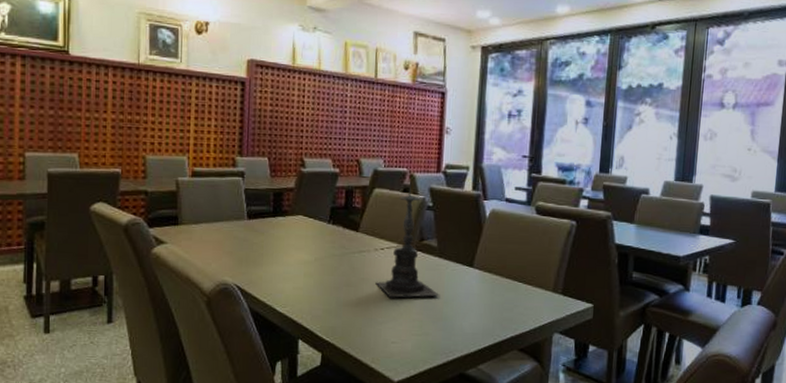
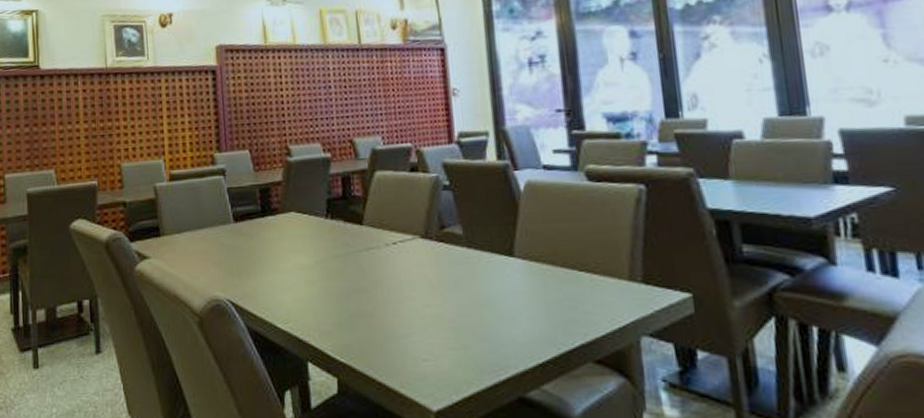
candle holder: present [375,181,440,298] -> none [392,158,477,303]

